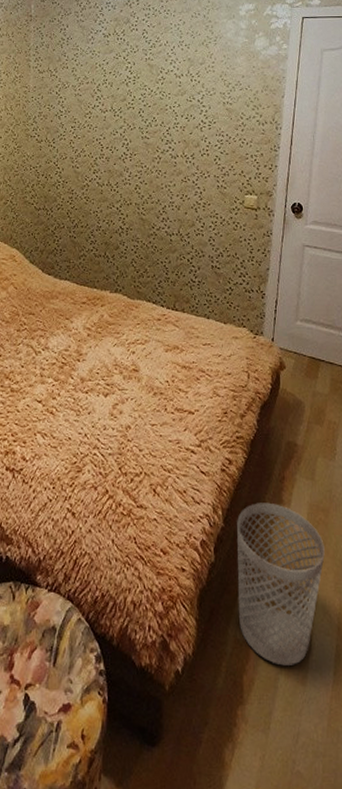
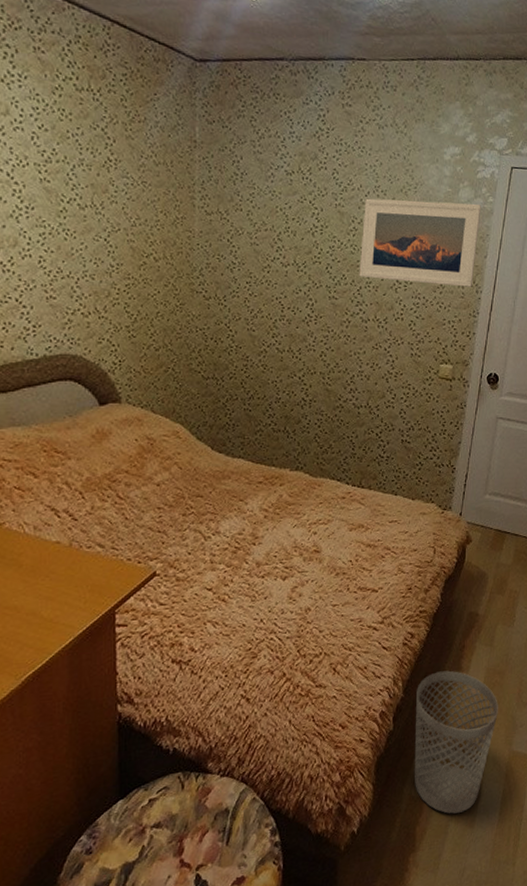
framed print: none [167,50,277,124] -> present [359,198,481,287]

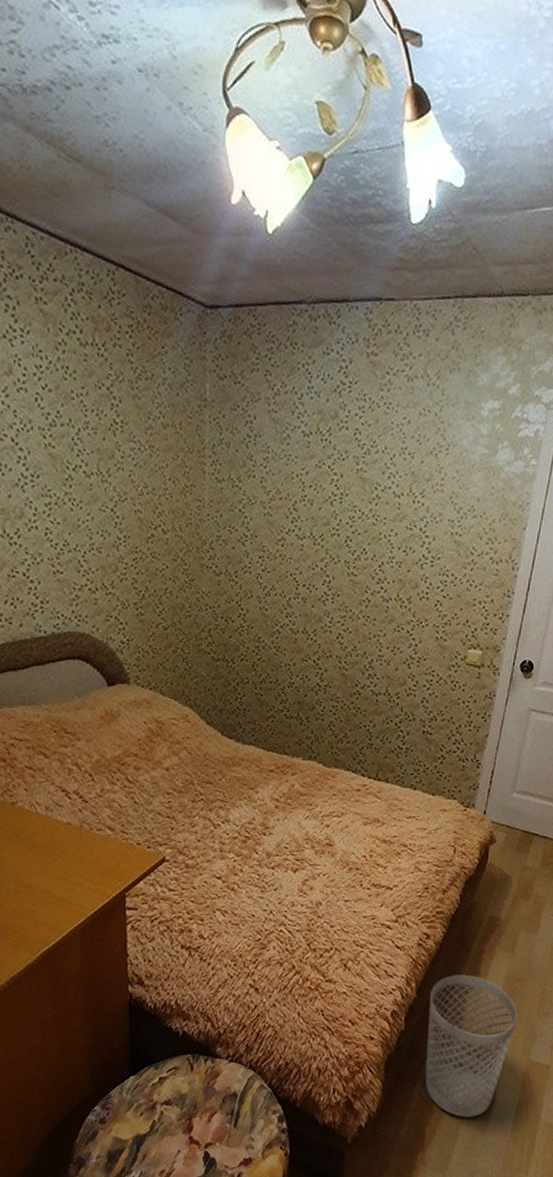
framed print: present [359,198,481,287] -> none [381,461,522,563]

